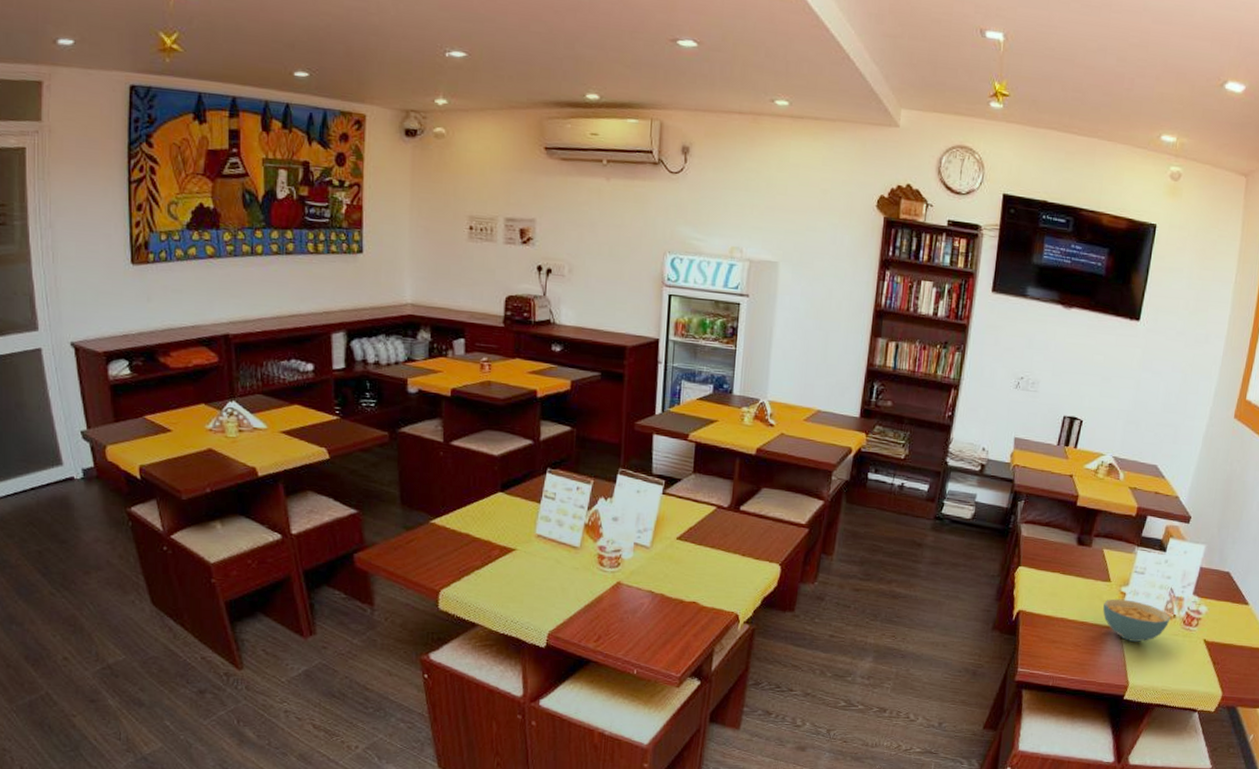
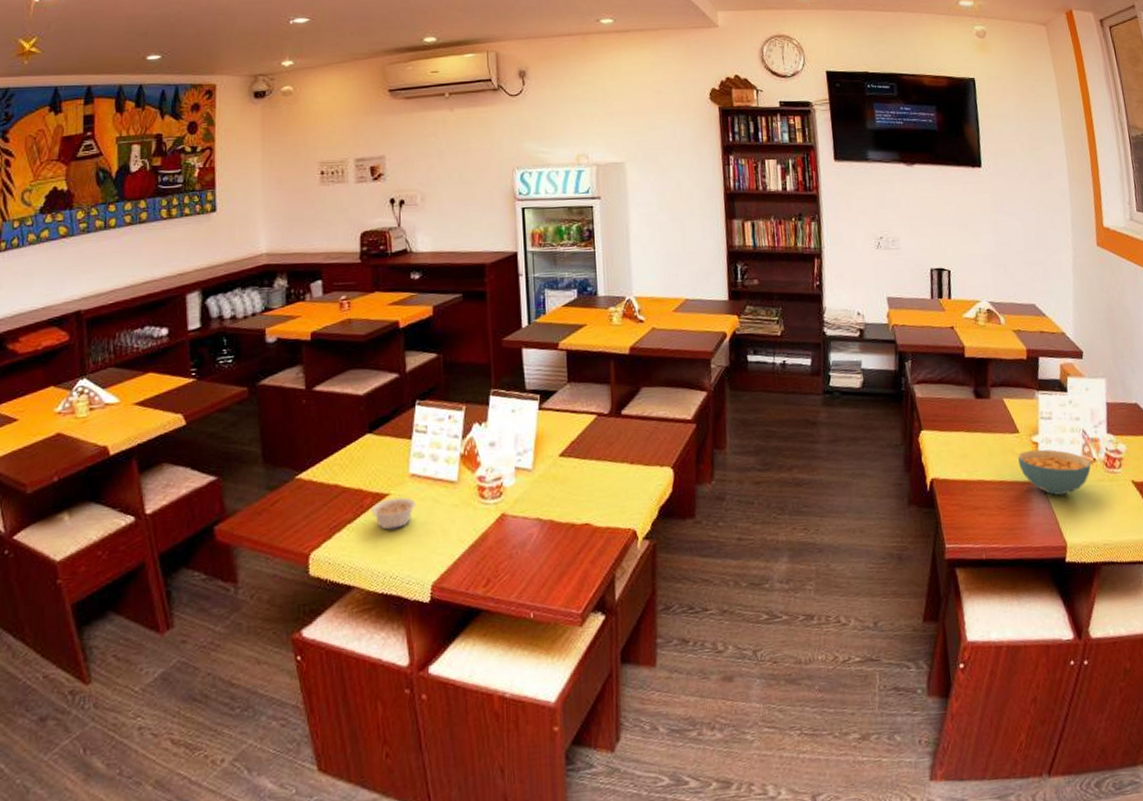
legume: none [498,553,540,581] -> present [371,497,417,530]

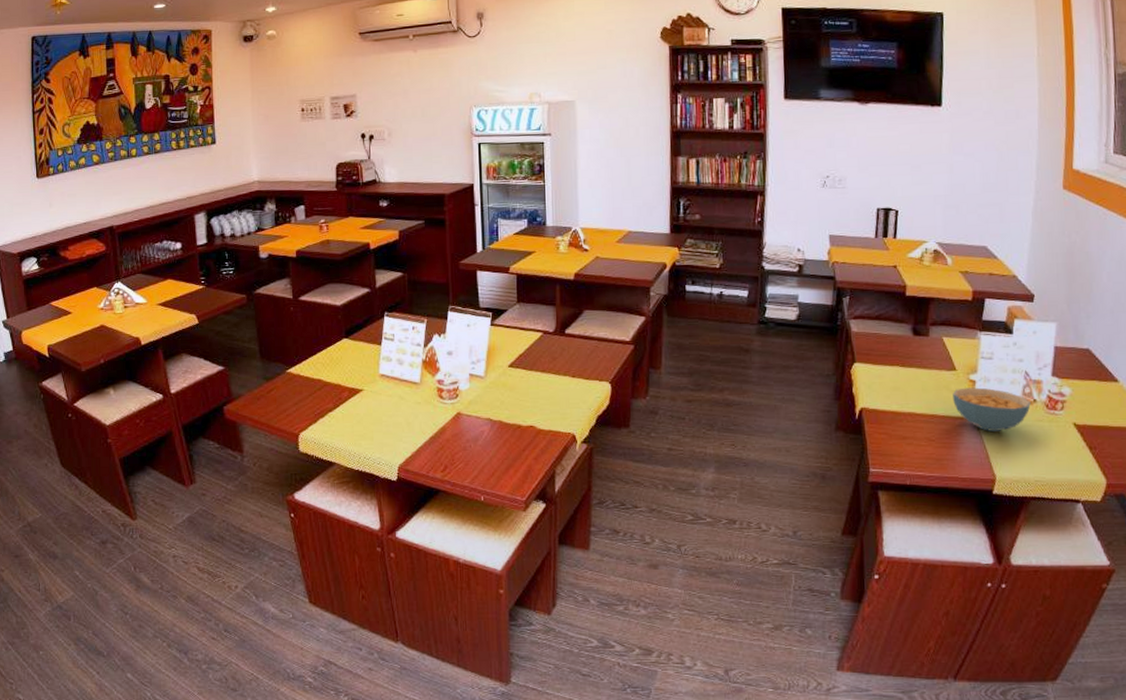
legume: present [371,497,417,530] -> none [348,393,386,419]

